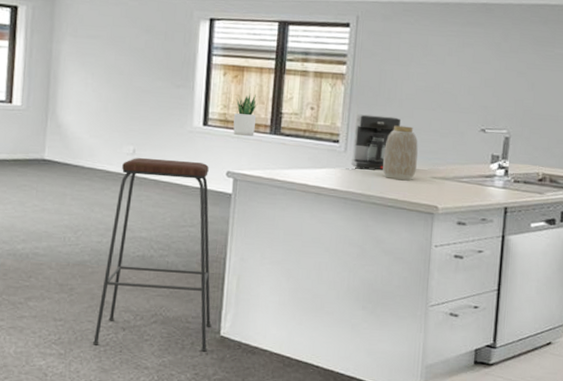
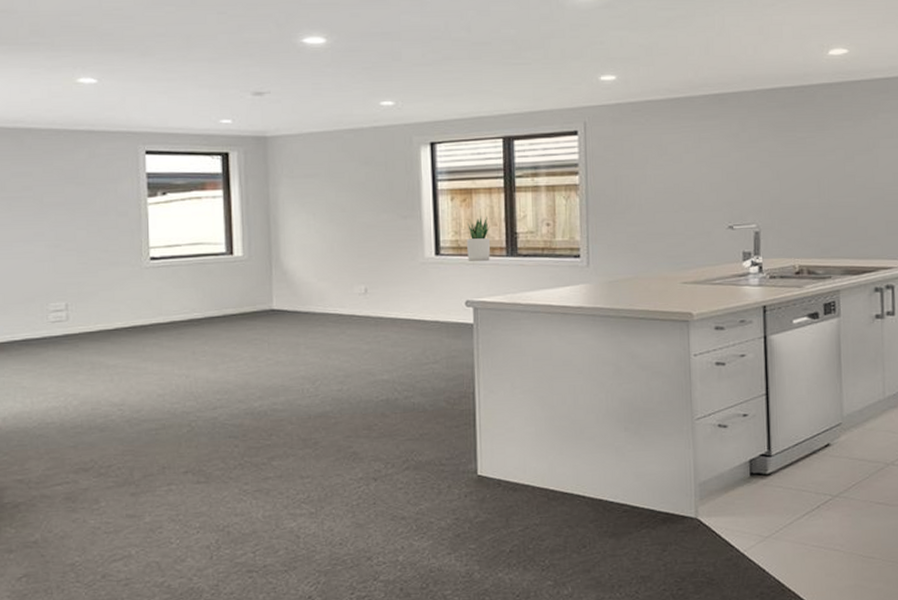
bar stool: present [92,157,211,352] -> none [343,295,467,500]
coffee maker: present [351,114,402,171] -> none [594,224,643,283]
vase: present [382,125,419,181] -> none [628,232,666,290]

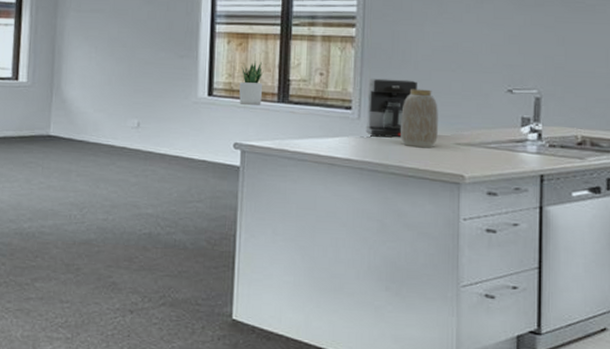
coffee maker: none [594,224,643,283] -> present [365,78,418,138]
vase: none [628,232,666,290] -> present [399,89,439,149]

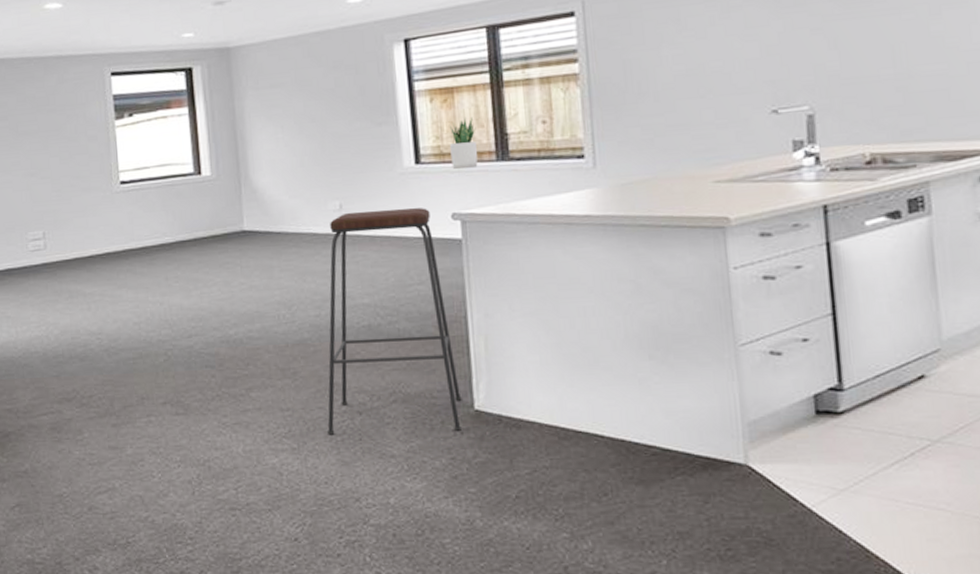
bar stool: none [99,131,223,337] -> present [326,208,462,435]
coffee maker: present [365,78,418,138] -> none [600,114,661,186]
vase: present [399,89,439,149] -> none [644,123,693,193]

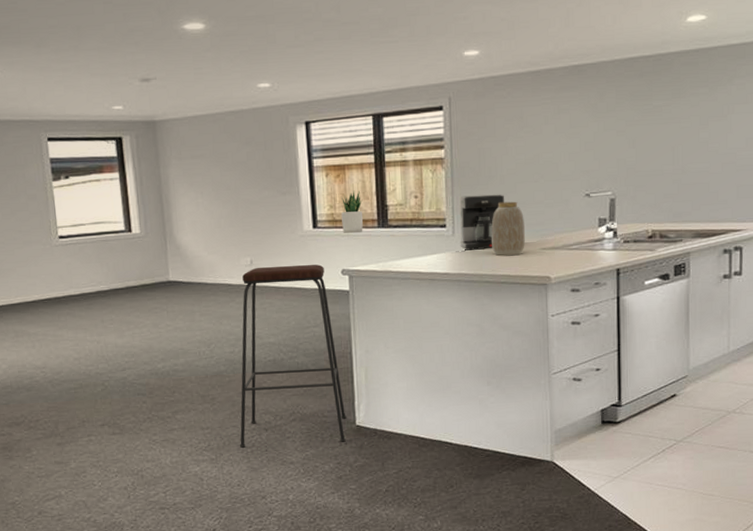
coffee maker: none [600,114,661,186] -> present [459,194,505,250]
vase: none [644,123,693,193] -> present [490,201,526,257]

